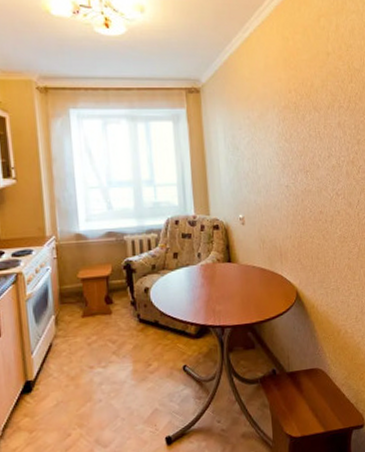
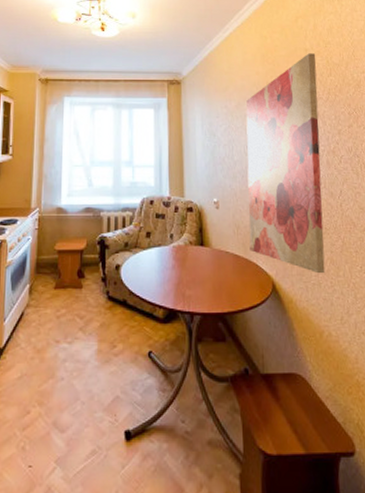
wall art: none [268,57,343,280] -> present [246,53,326,274]

